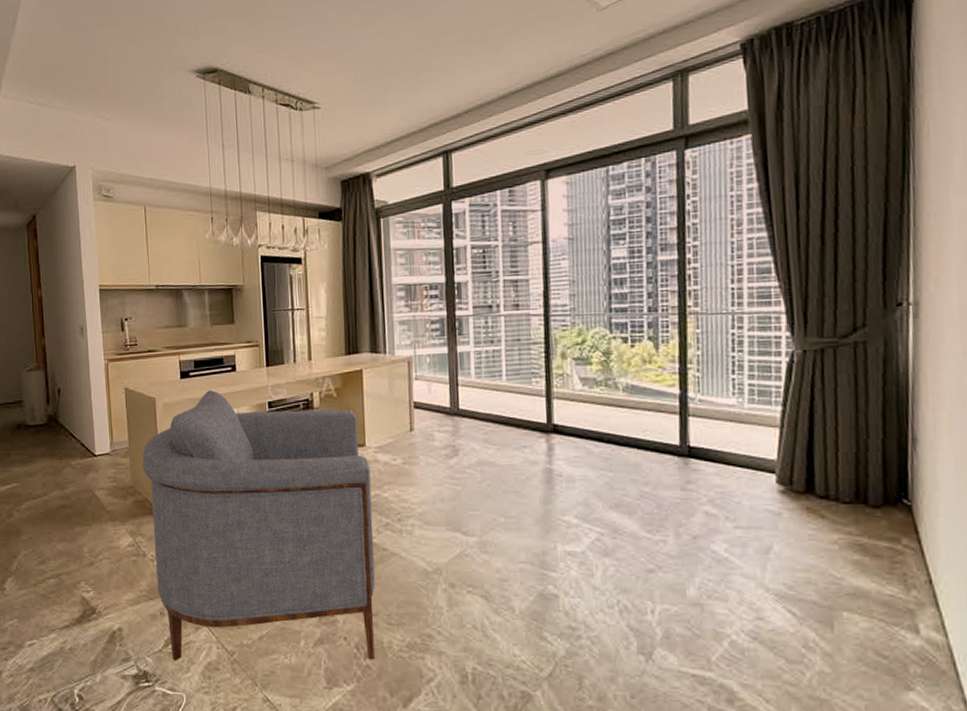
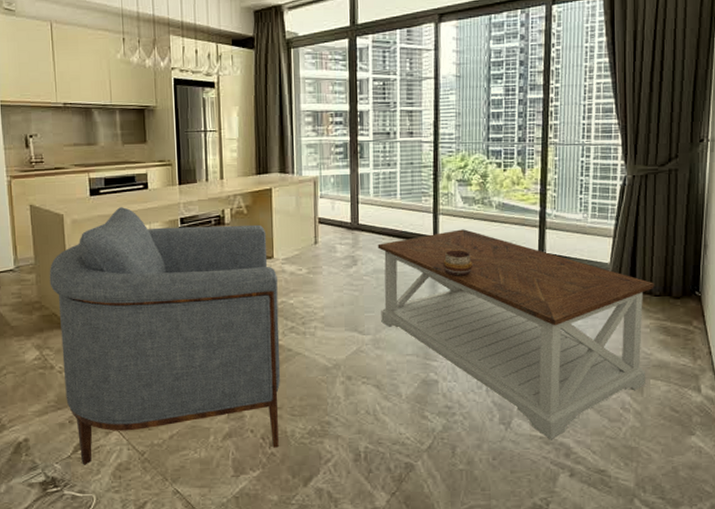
coffee table: none [481,416,842,679] -> present [377,229,654,439]
decorative bowl: none [559,440,596,471] -> present [443,250,472,276]

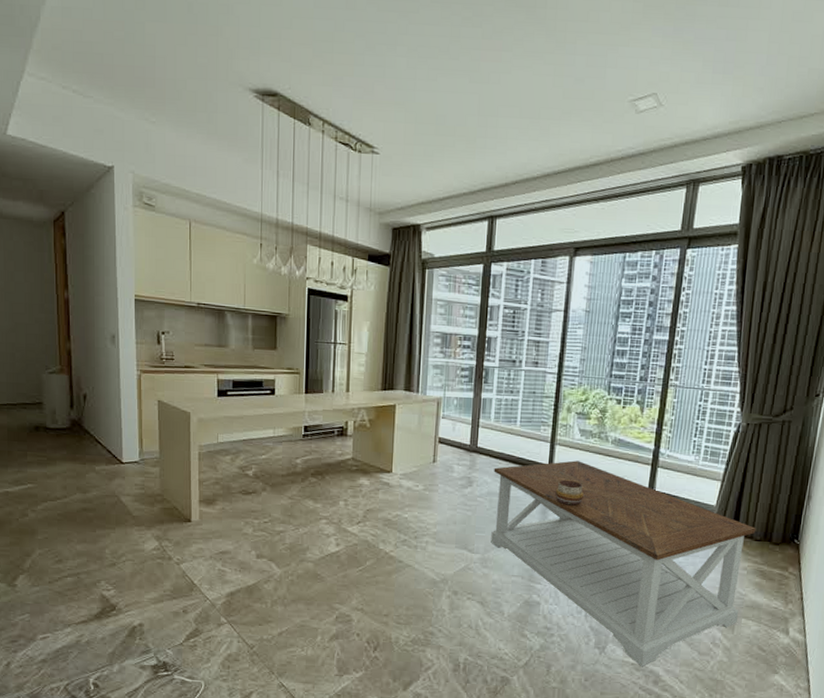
armchair: present [49,207,281,465] -> none [173,410,394,653]

